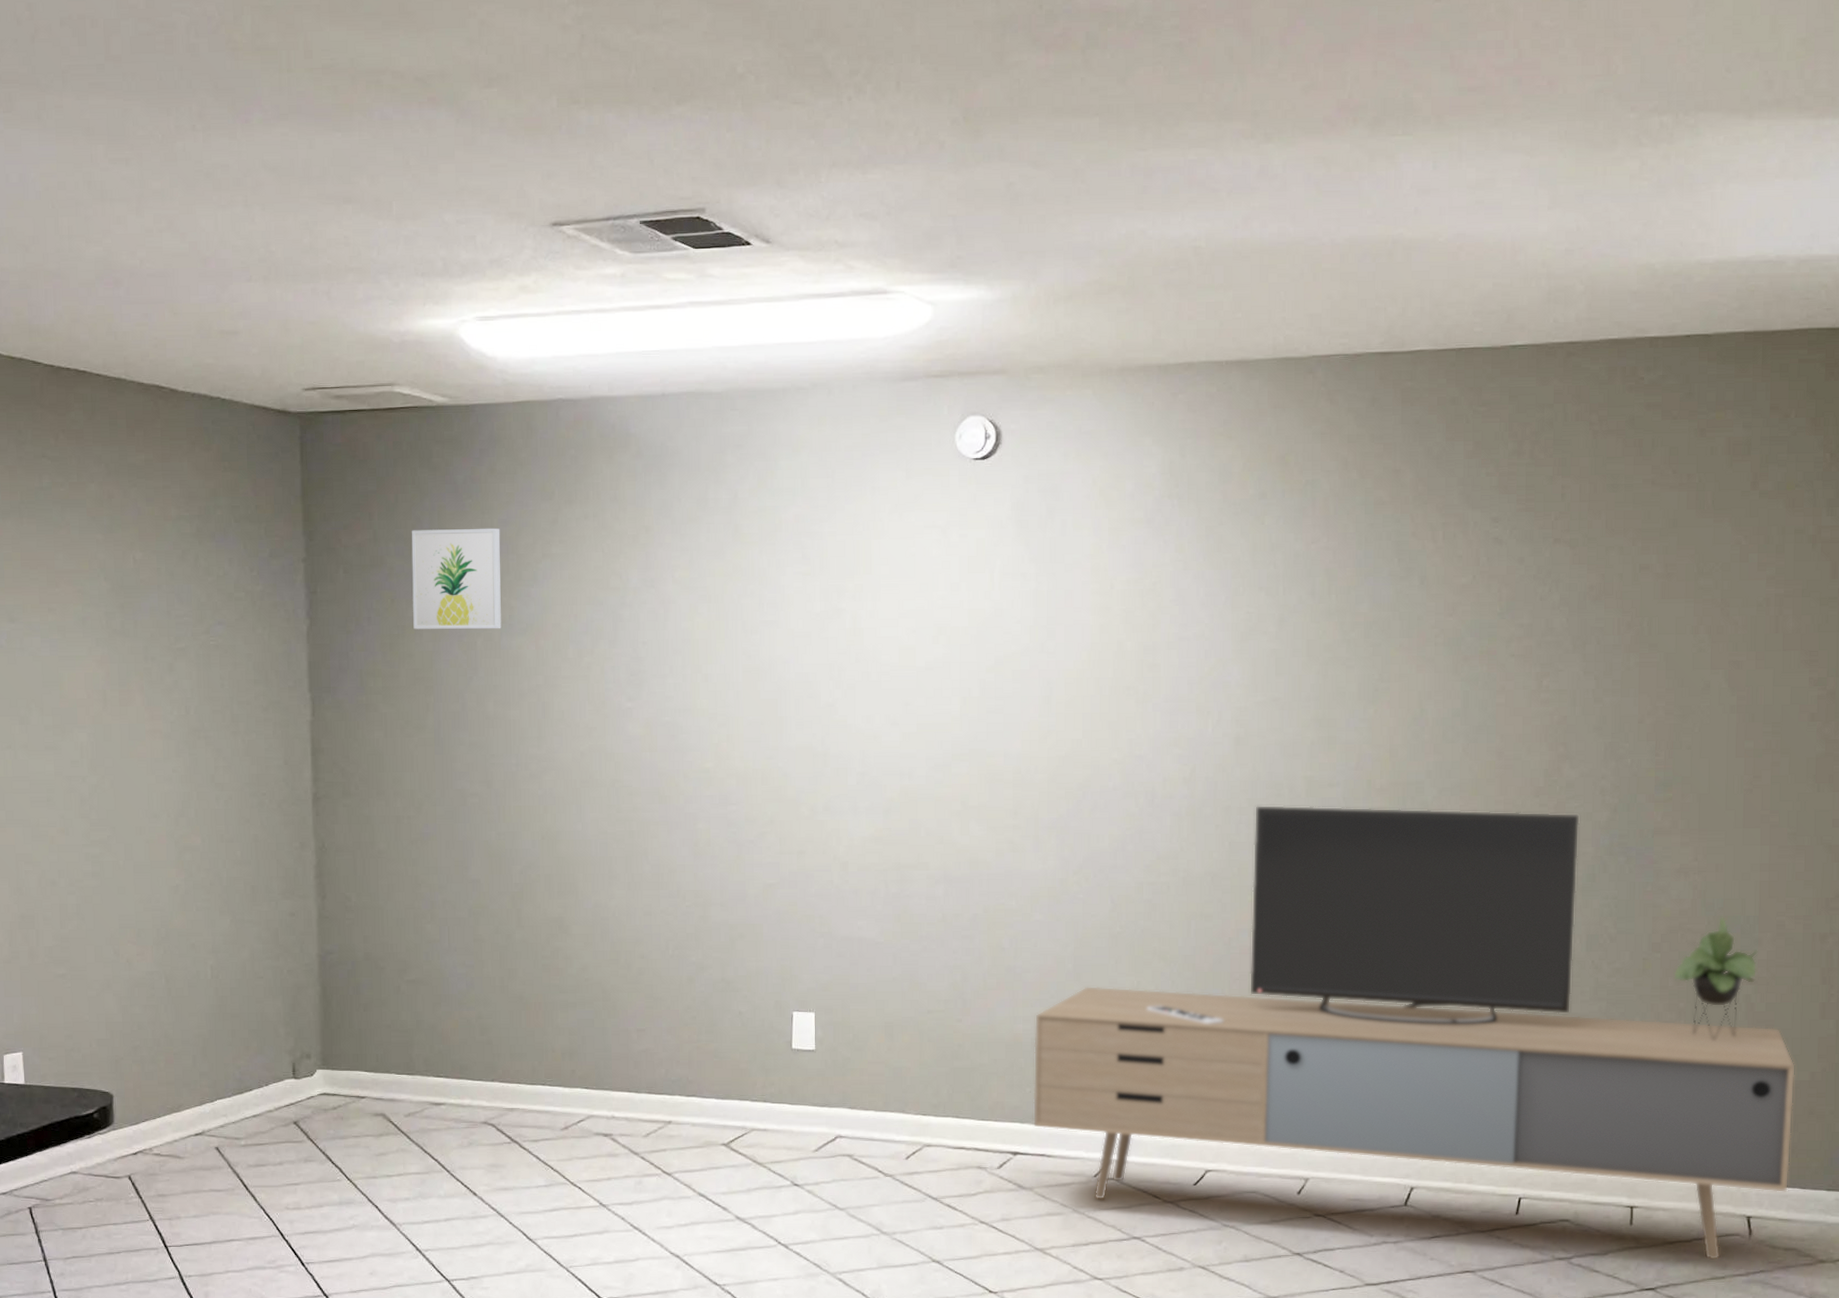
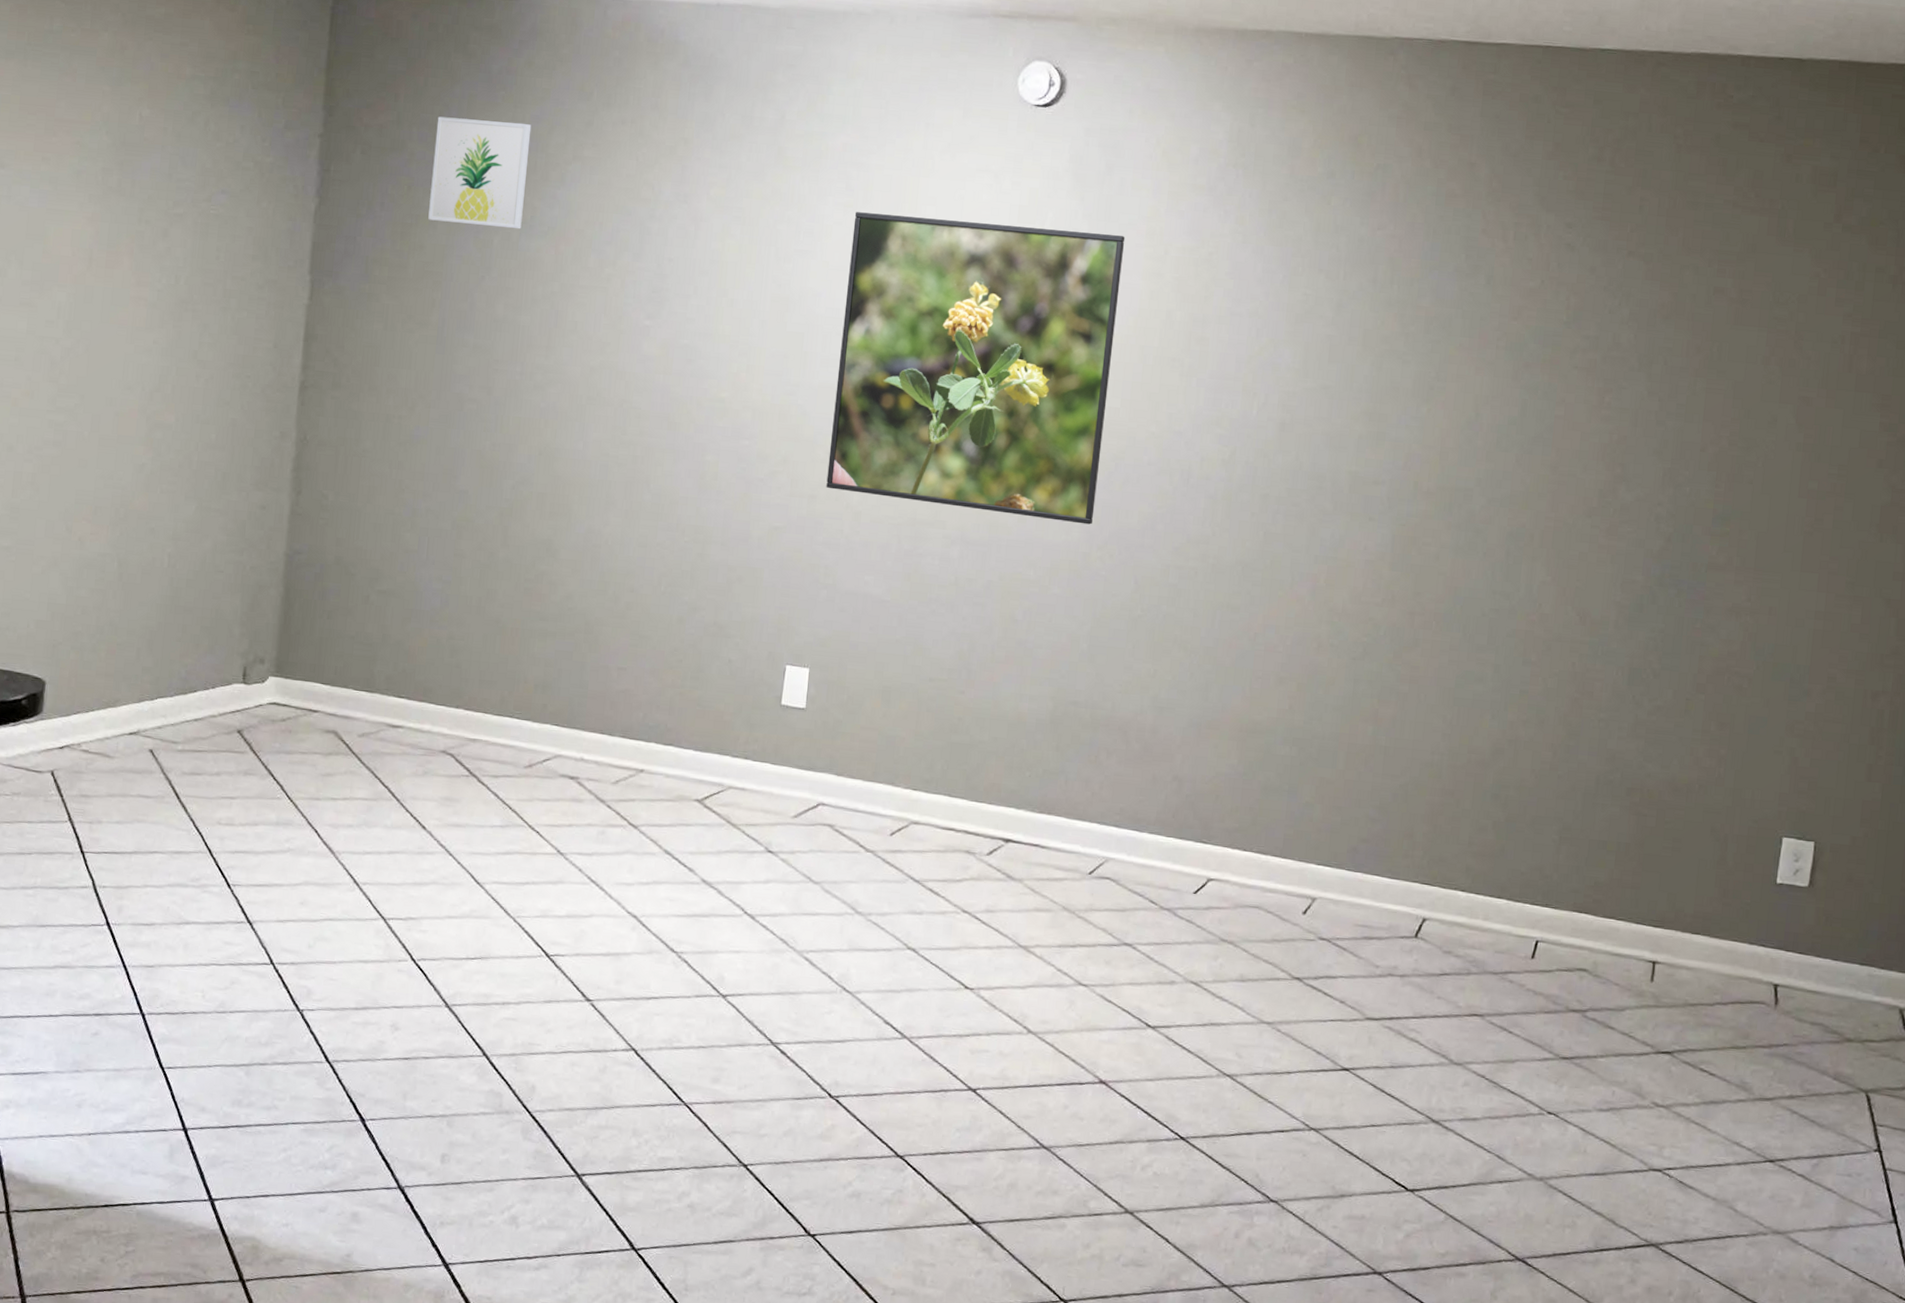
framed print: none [812,575,1072,852] -> present [826,212,1126,525]
media console: present [1032,804,1795,1261] -> none [1029,496,1836,1028]

